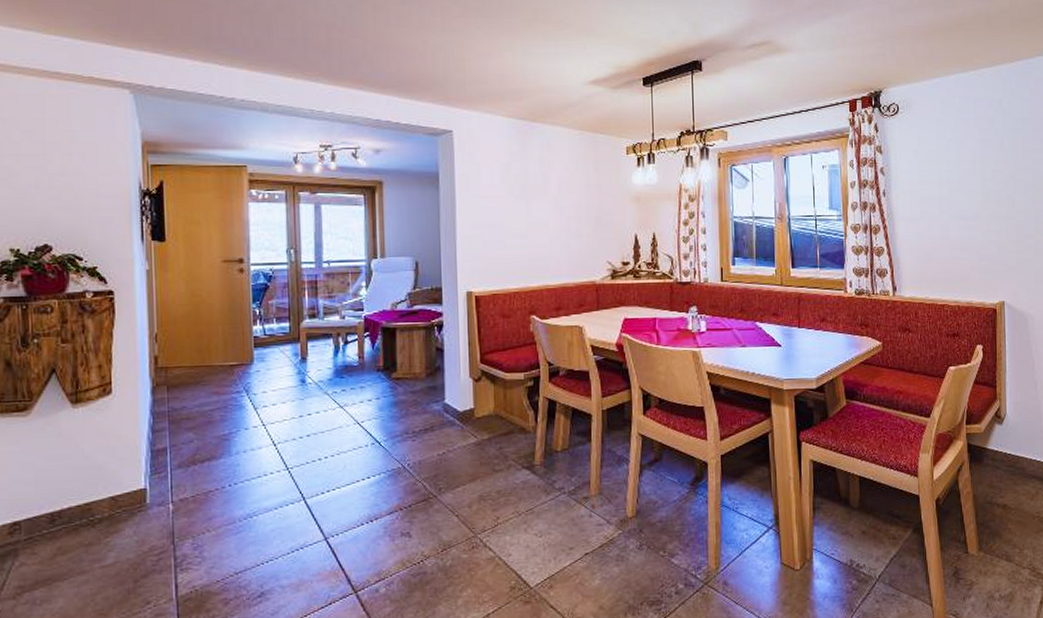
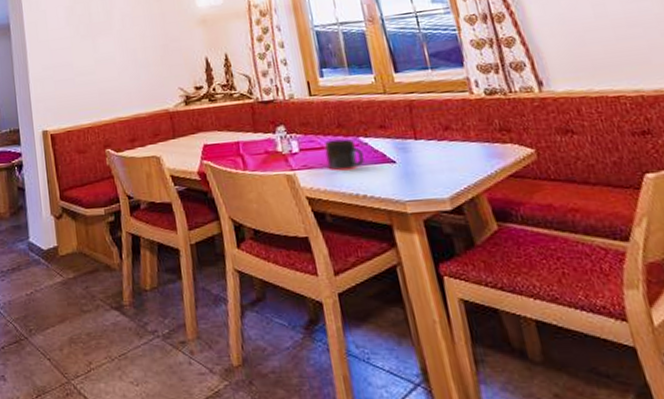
mug: none [727,322,757,351] -> present [324,138,364,171]

